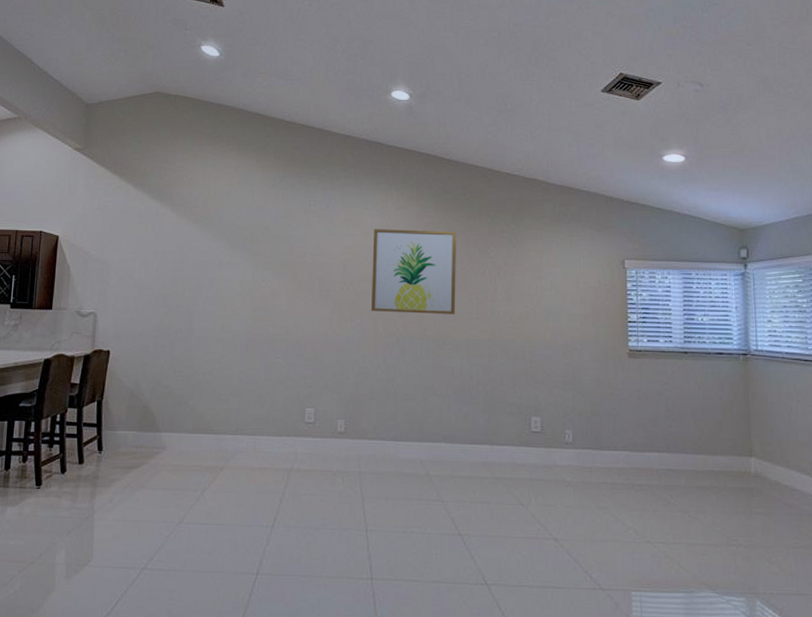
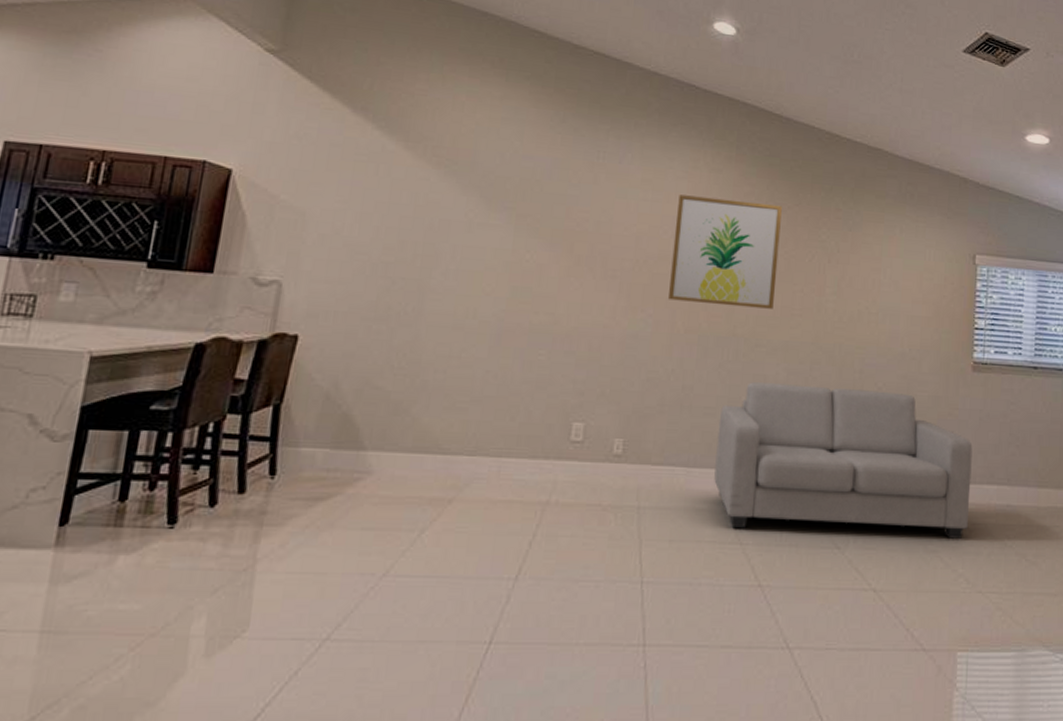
sofa: none [417,373,634,498] -> present [714,382,973,539]

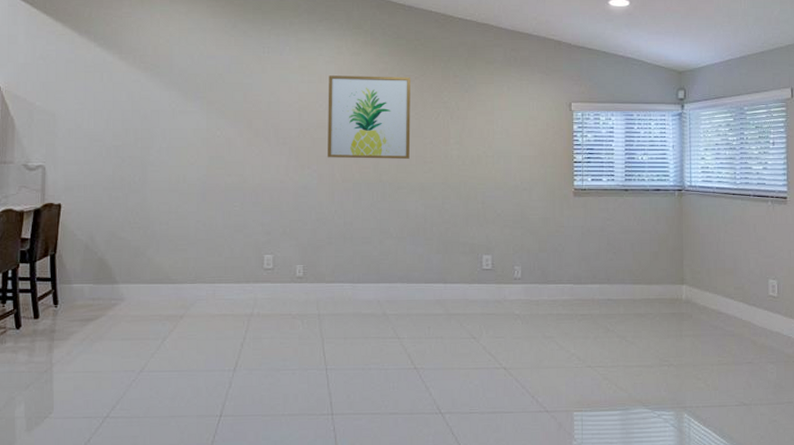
sofa: present [714,382,973,539] -> none [374,216,578,327]

